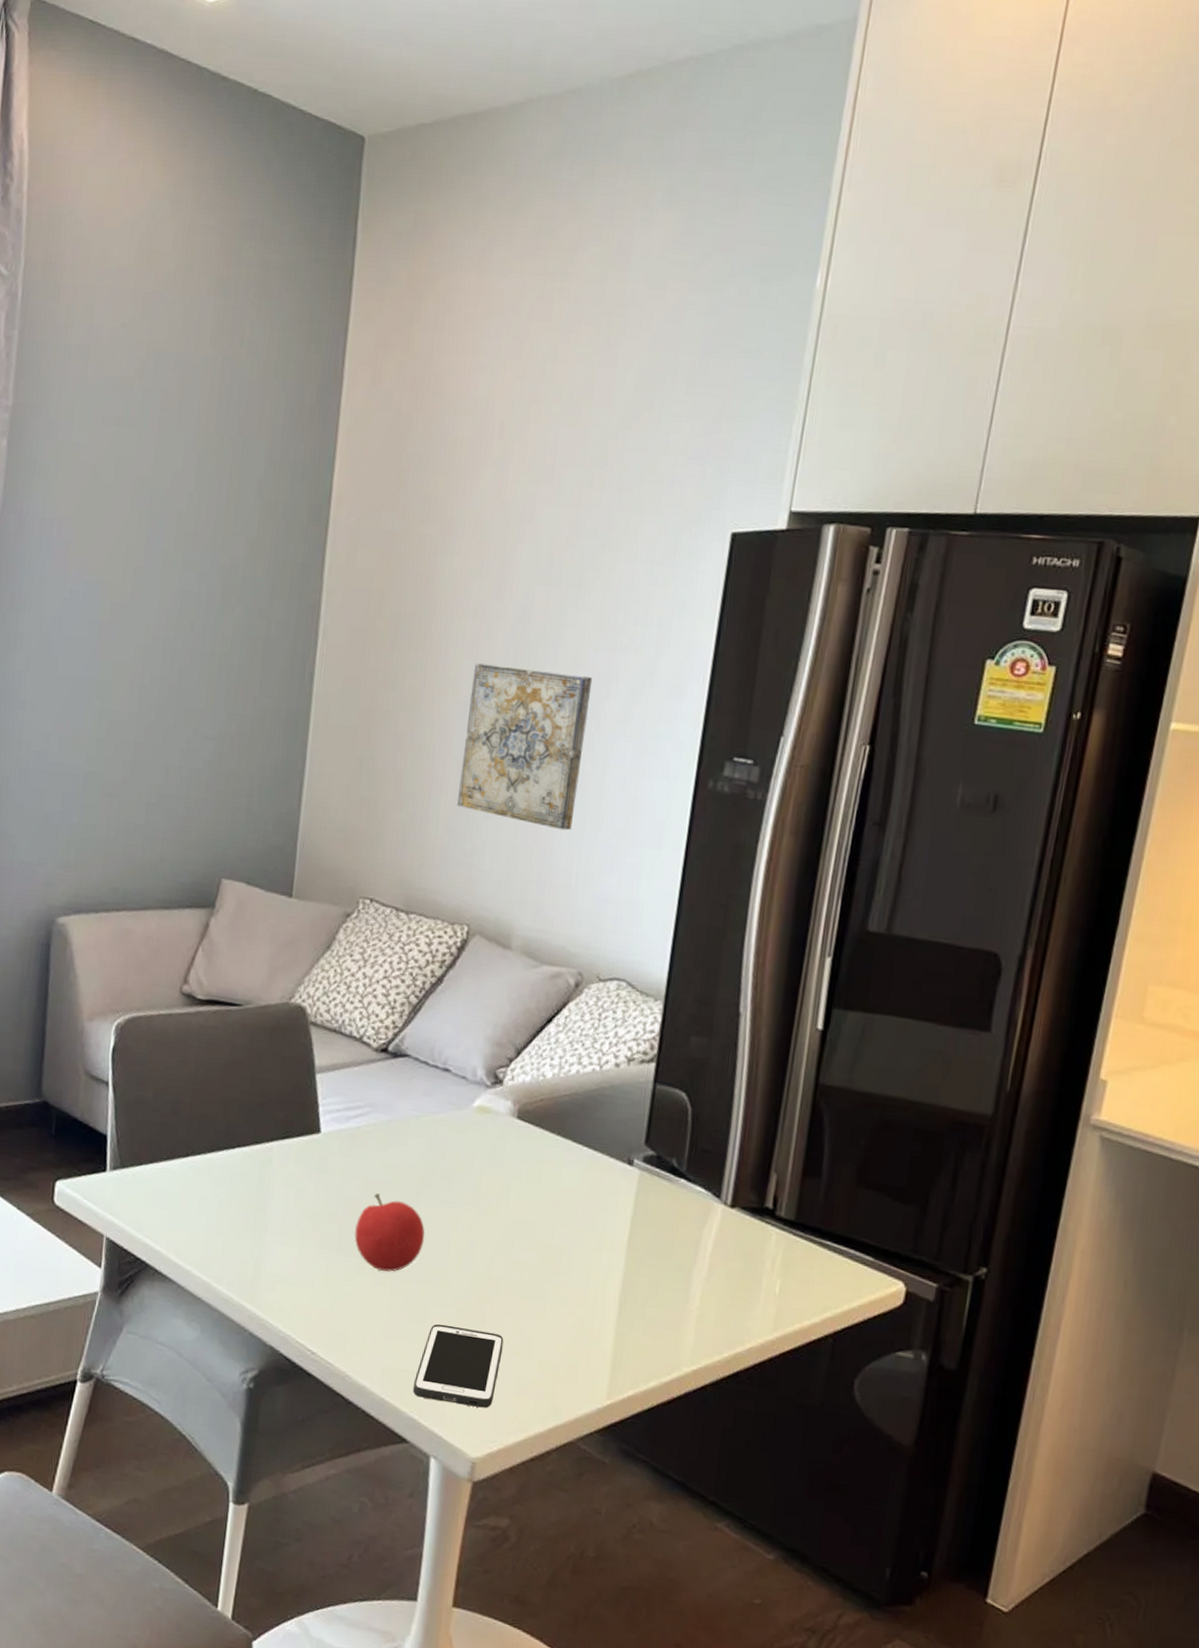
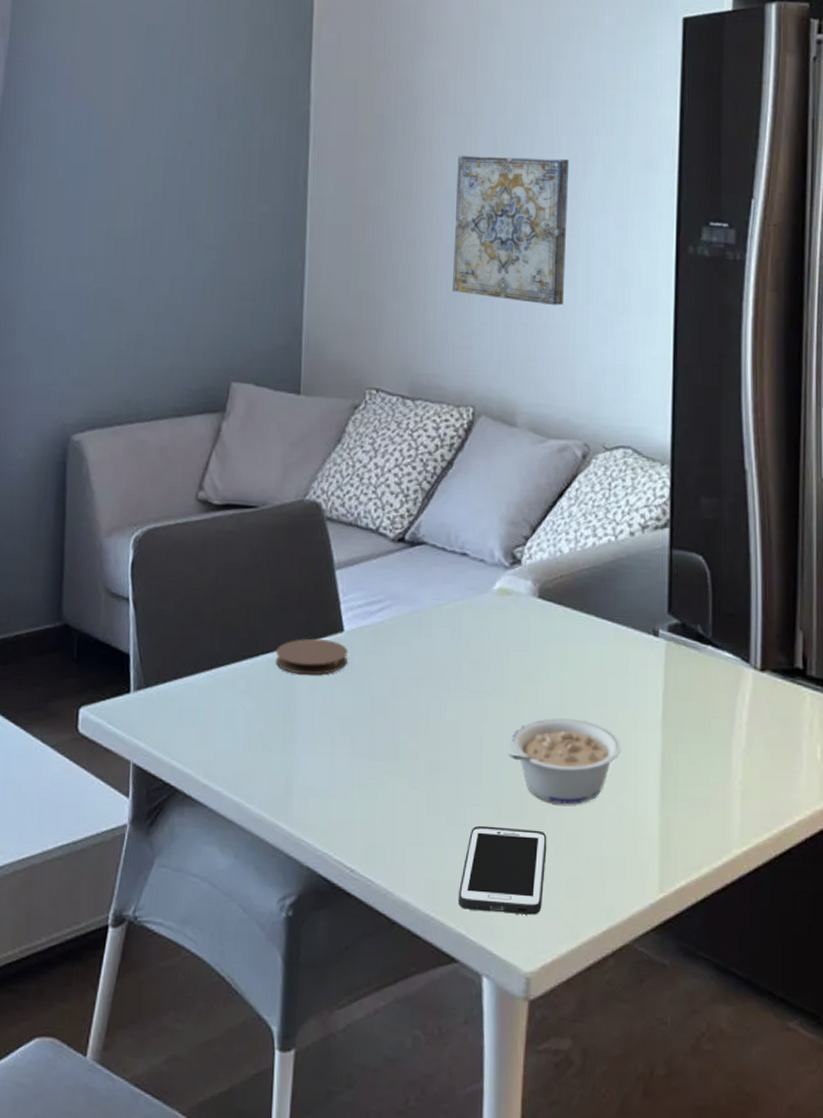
coaster: none [250,1135,323,1172] -> present [275,638,348,675]
fruit: present [354,1193,425,1272] -> none [386,690,457,774]
legume: none [472,1232,585,1313] -> present [507,717,621,805]

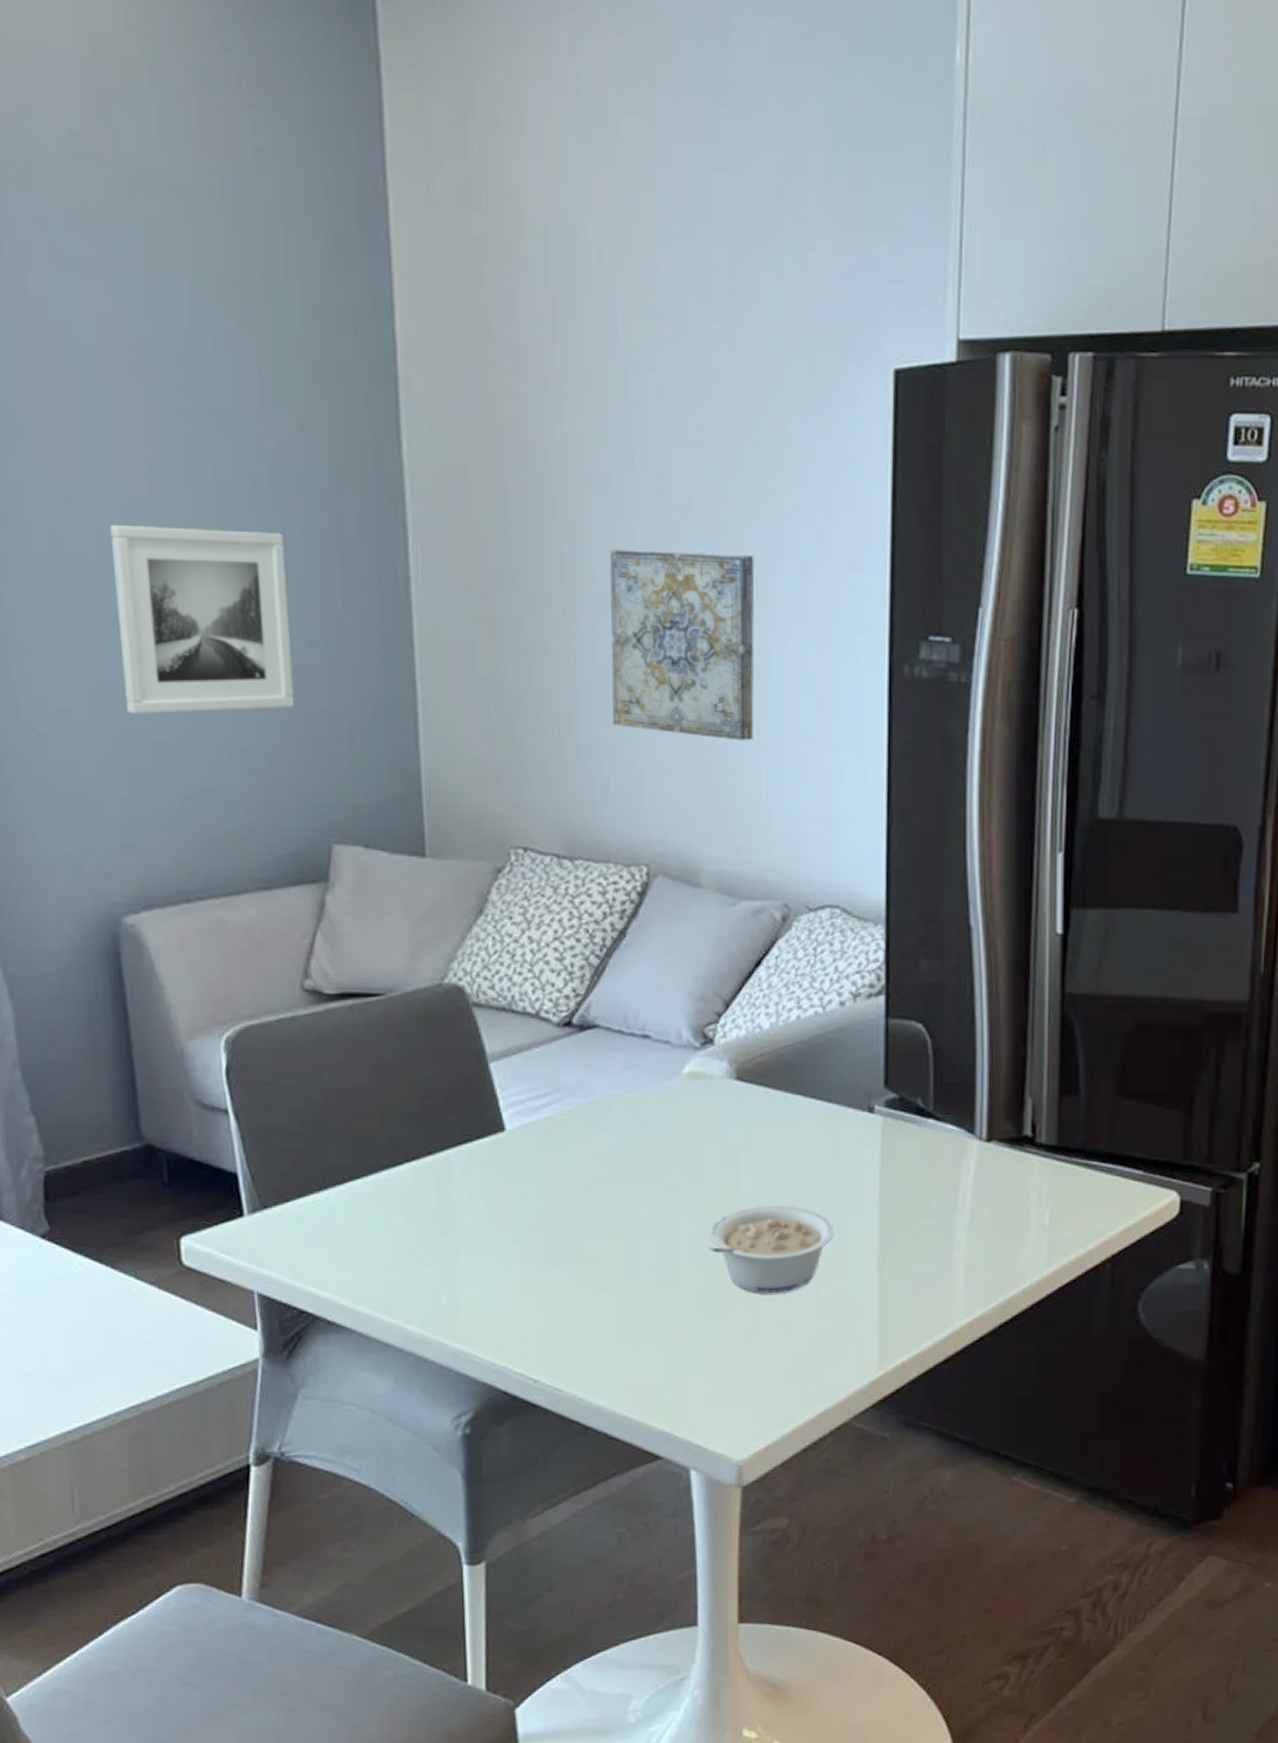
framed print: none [96,141,221,279] -> present [110,525,295,714]
coaster: present [275,638,348,675] -> none [423,1140,512,1181]
cell phone: present [458,825,547,915] -> none [658,1322,756,1407]

